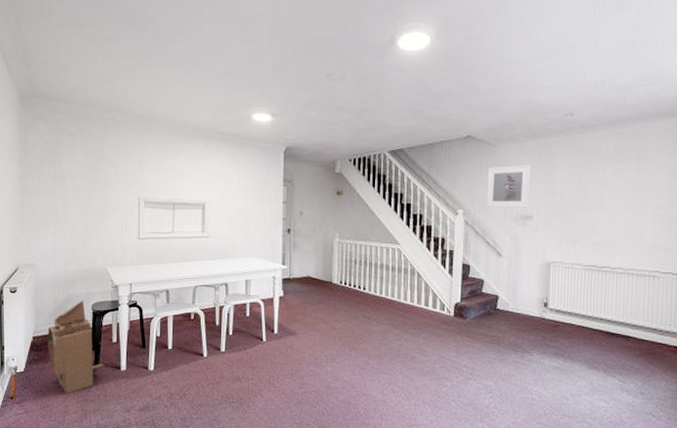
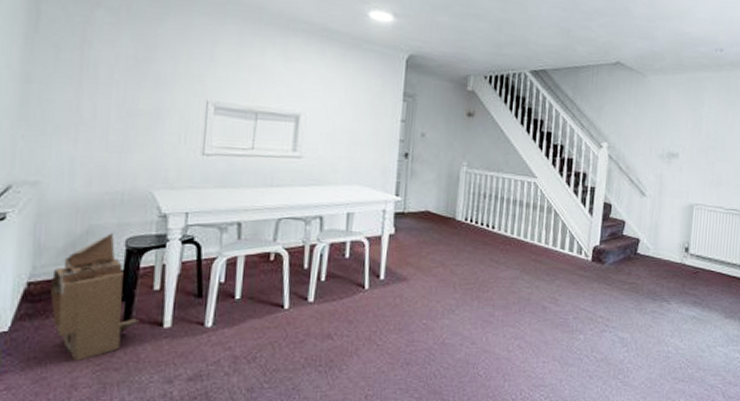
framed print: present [486,164,530,208] -> none [632,98,679,145]

